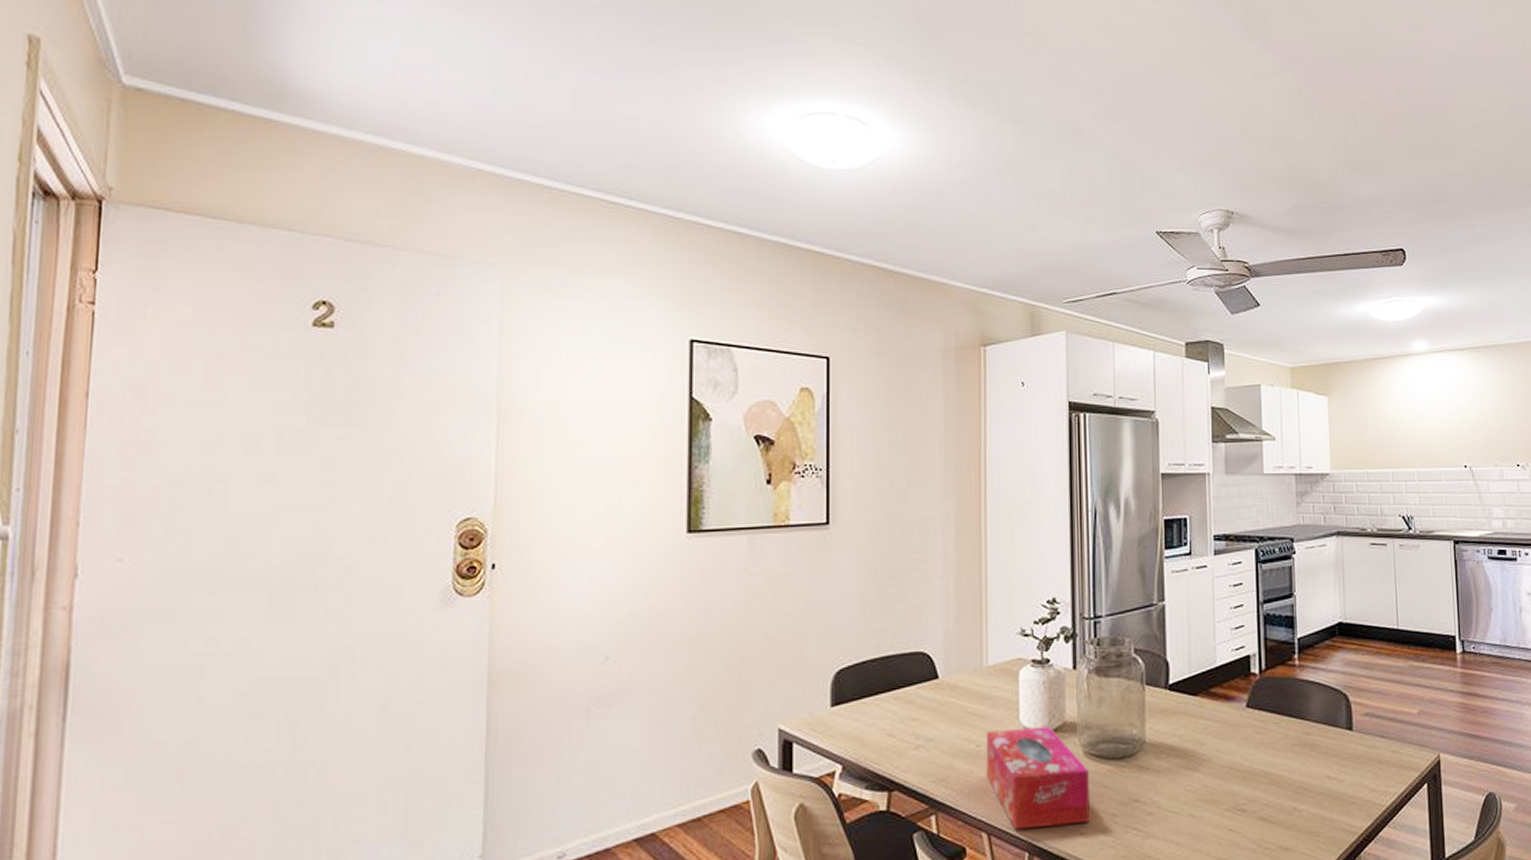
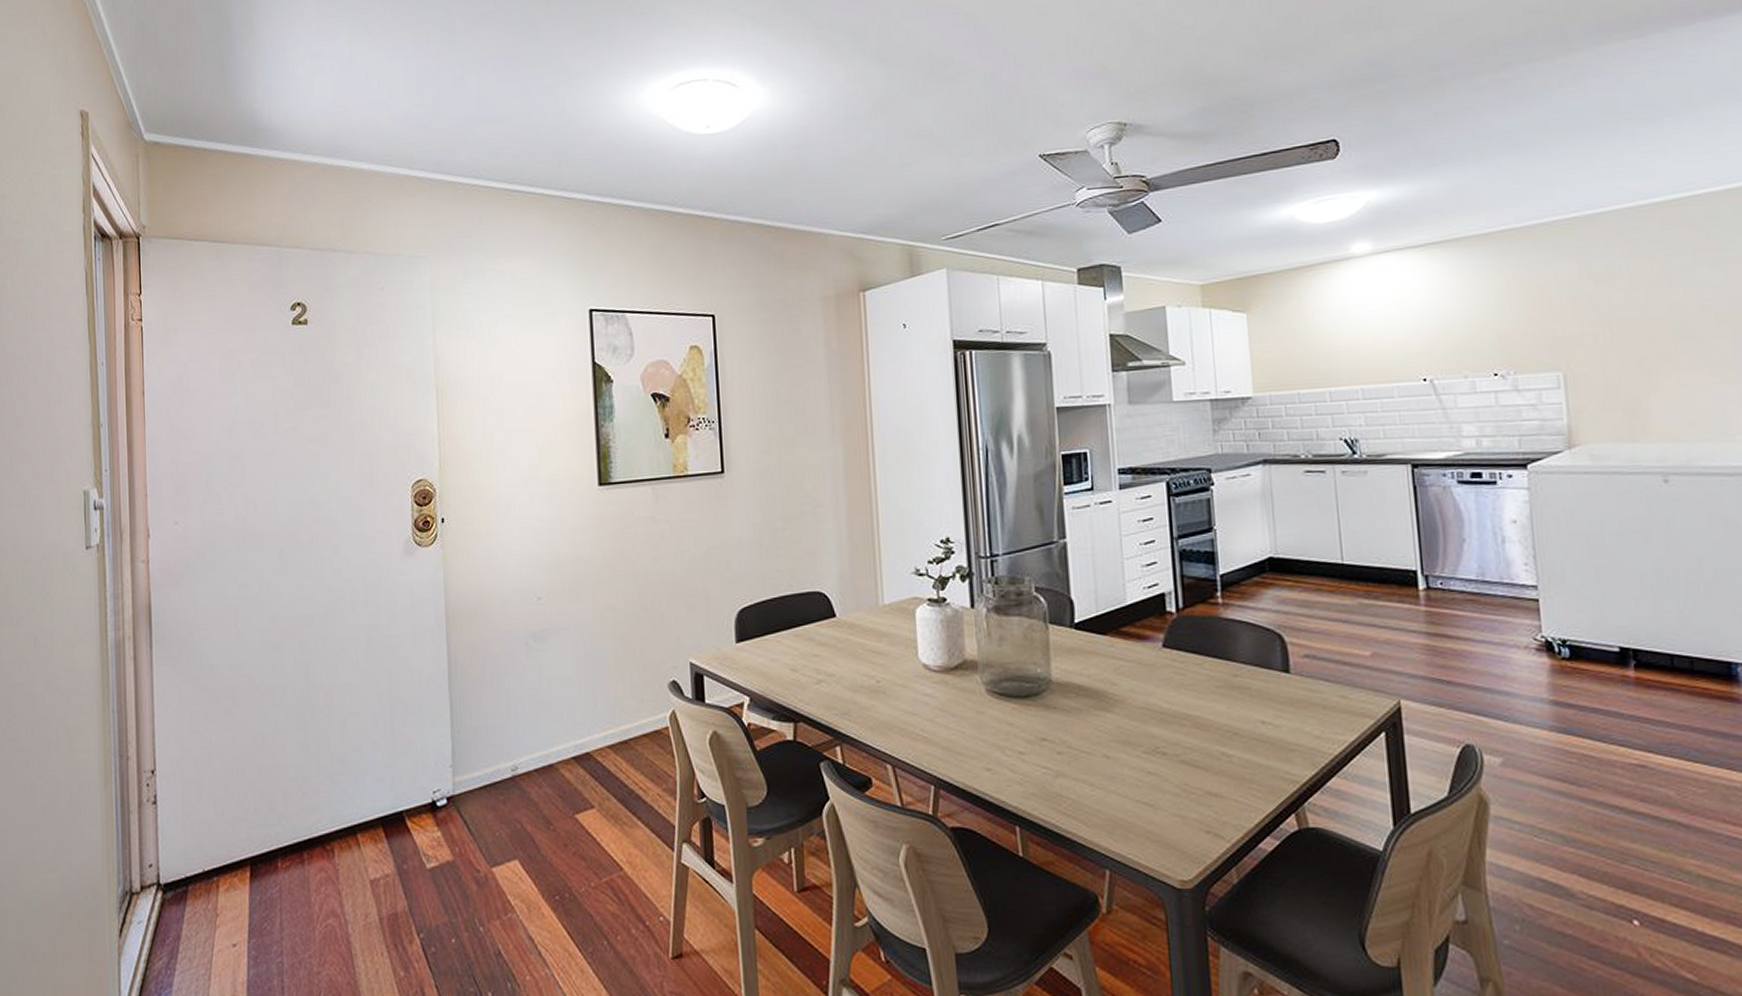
tissue box: present [985,726,1090,830] -> none [885,664,996,763]

